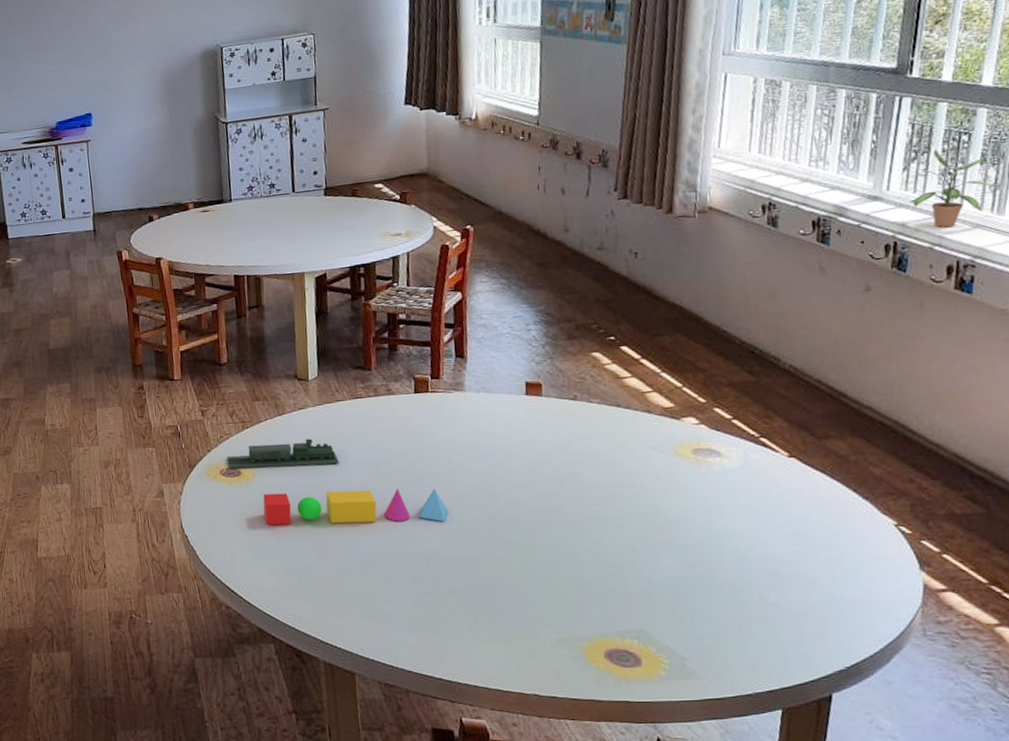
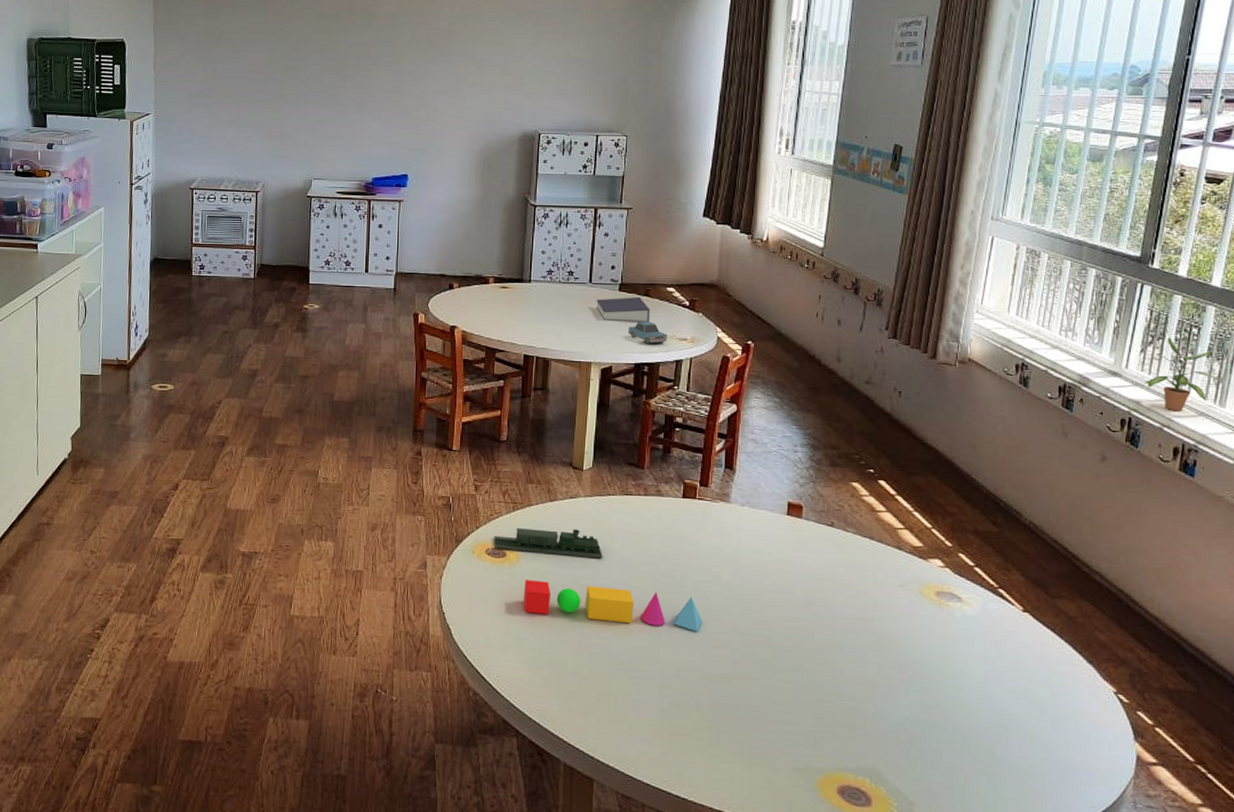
book: none [302,199,361,228] -> present [596,297,650,323]
toy car: none [338,221,381,246] -> present [628,320,667,345]

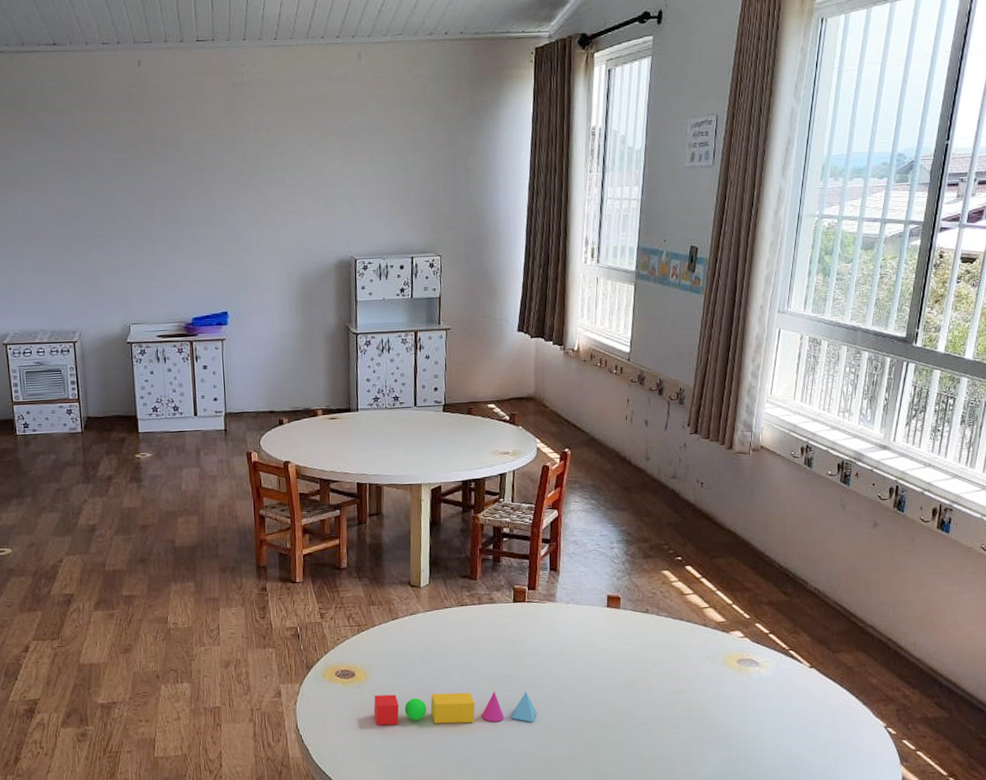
toy train: present [494,528,603,559] -> none [342,643,444,670]
book: present [596,297,650,323] -> none [422,416,474,442]
toy car: present [628,320,667,345] -> none [453,438,491,461]
potted plant: present [1143,337,1221,412] -> none [908,409,972,476]

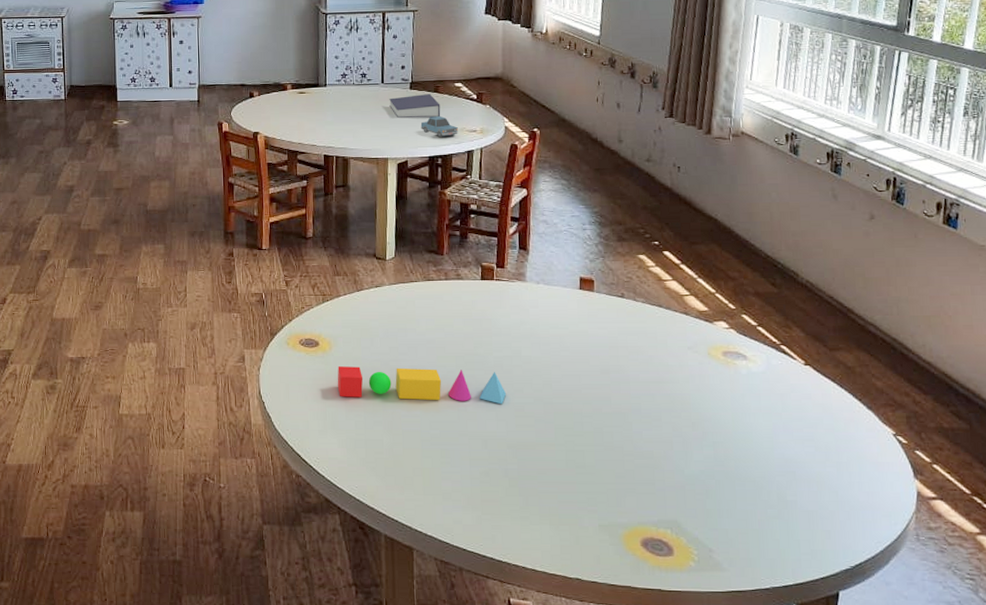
book: none [422,416,474,442] -> present [389,94,441,118]
toy car: none [453,438,491,461] -> present [420,115,458,138]

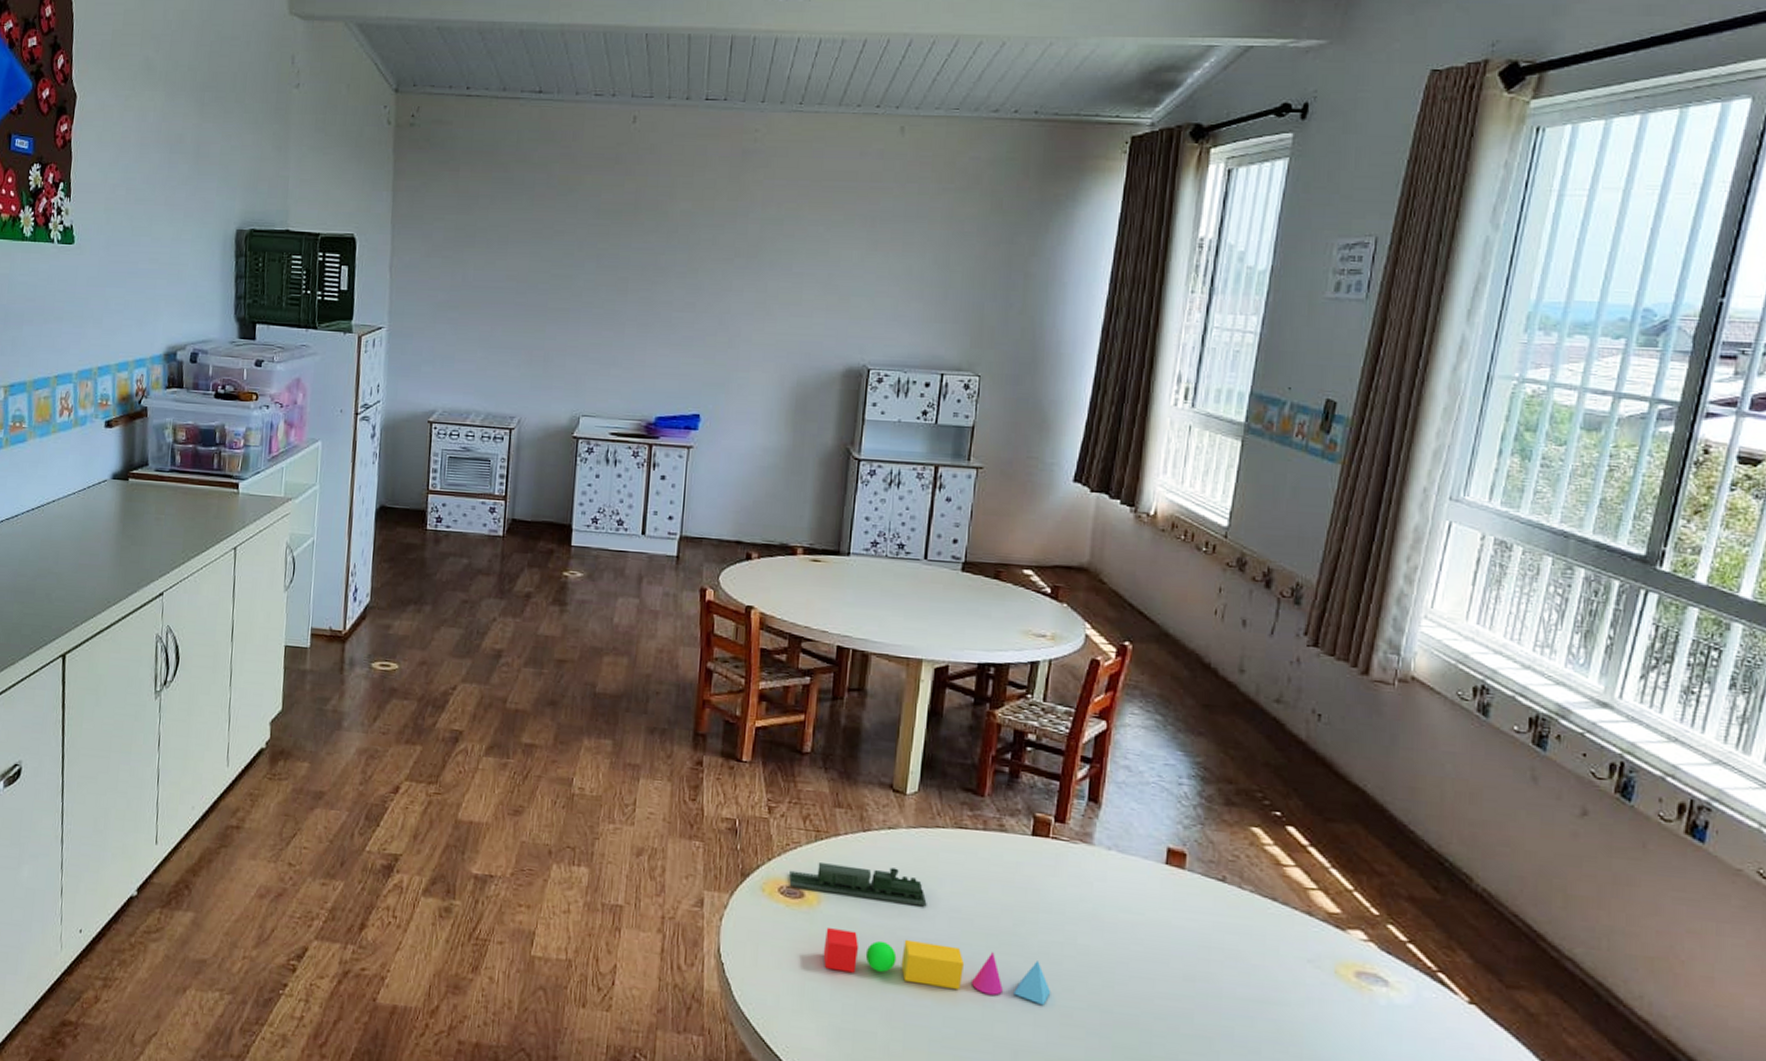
toy train: none [306,316,410,342] -> present [789,863,927,907]
book: present [389,94,441,118] -> none [931,579,1001,613]
toy car: present [420,115,458,138] -> none [970,610,1021,641]

